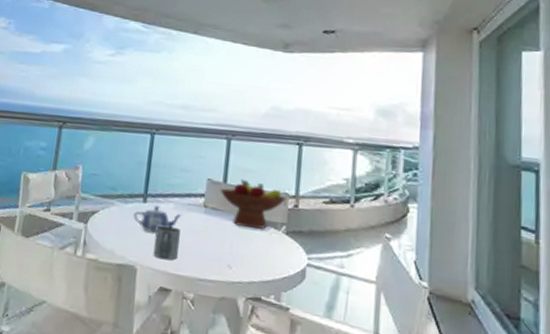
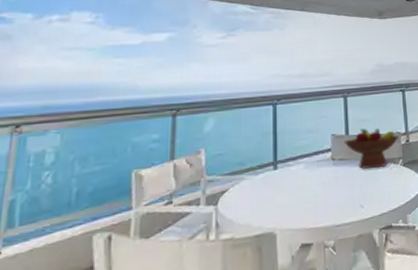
teapot: present [133,205,182,233] -> none [266,169,313,196]
mug: present [153,225,180,261] -> none [290,184,314,219]

